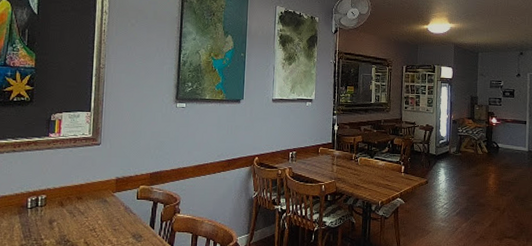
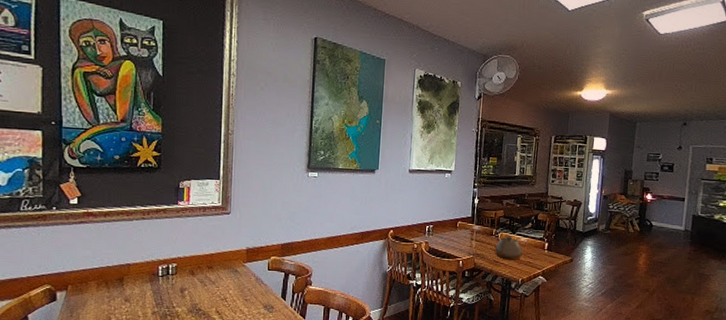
sugar bowl: none [354,160,381,183] -> present [494,235,523,260]

